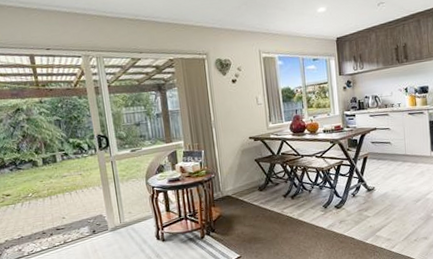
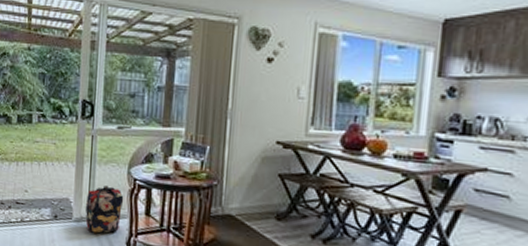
backpack: none [116,197,148,236] -> present [85,186,124,233]

